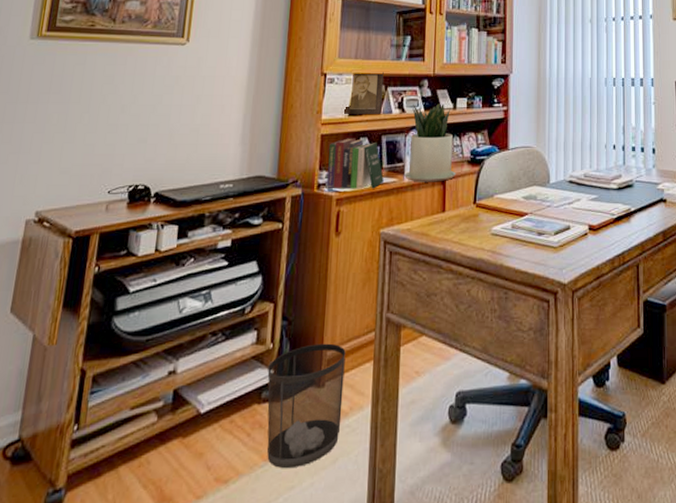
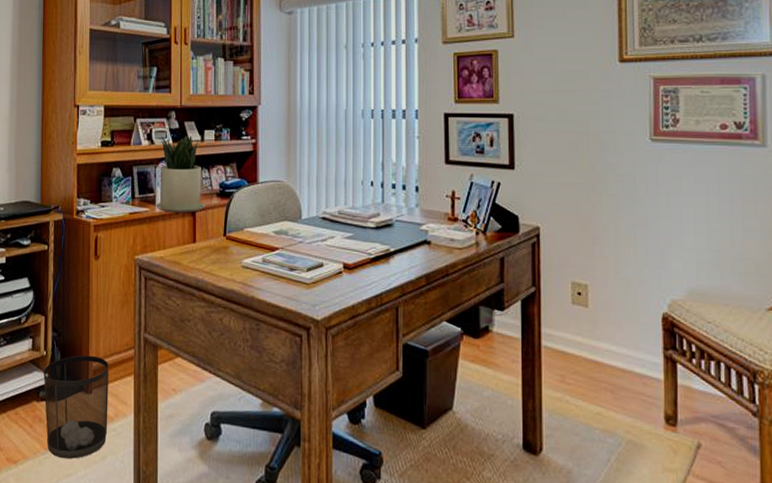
books: present [327,138,384,189] -> none [85,168,136,217]
photo frame: present [344,72,384,115] -> none [97,104,132,146]

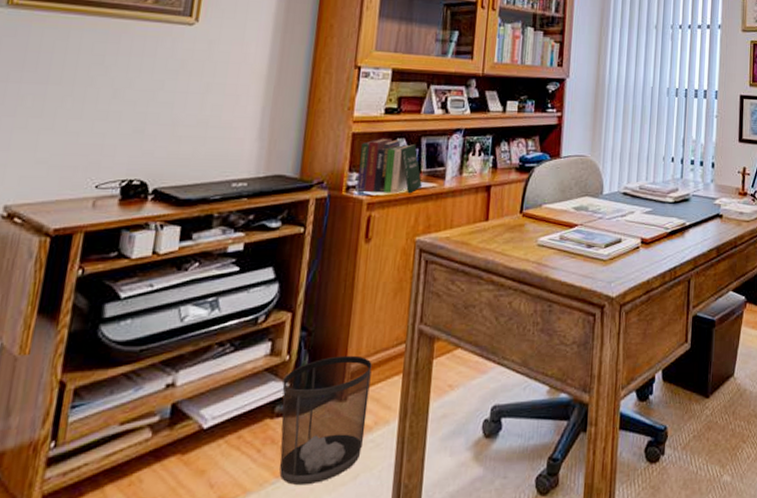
books: none [85,168,136,217] -> present [357,138,422,194]
planter: present [156,135,206,213] -> none [445,105,502,189]

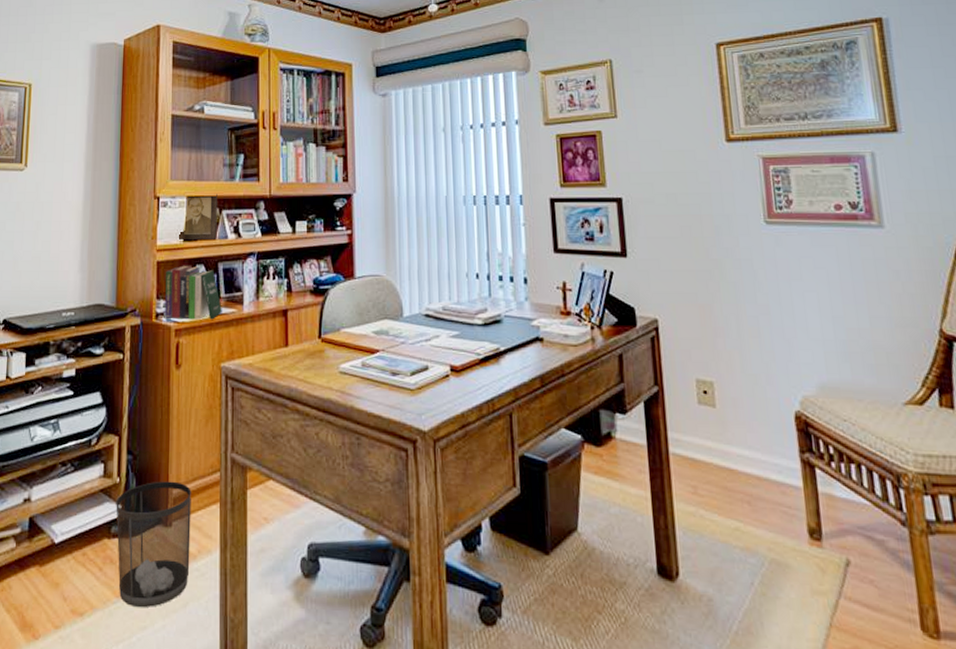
photo frame: none [379,68,427,114] -> present [179,194,217,241]

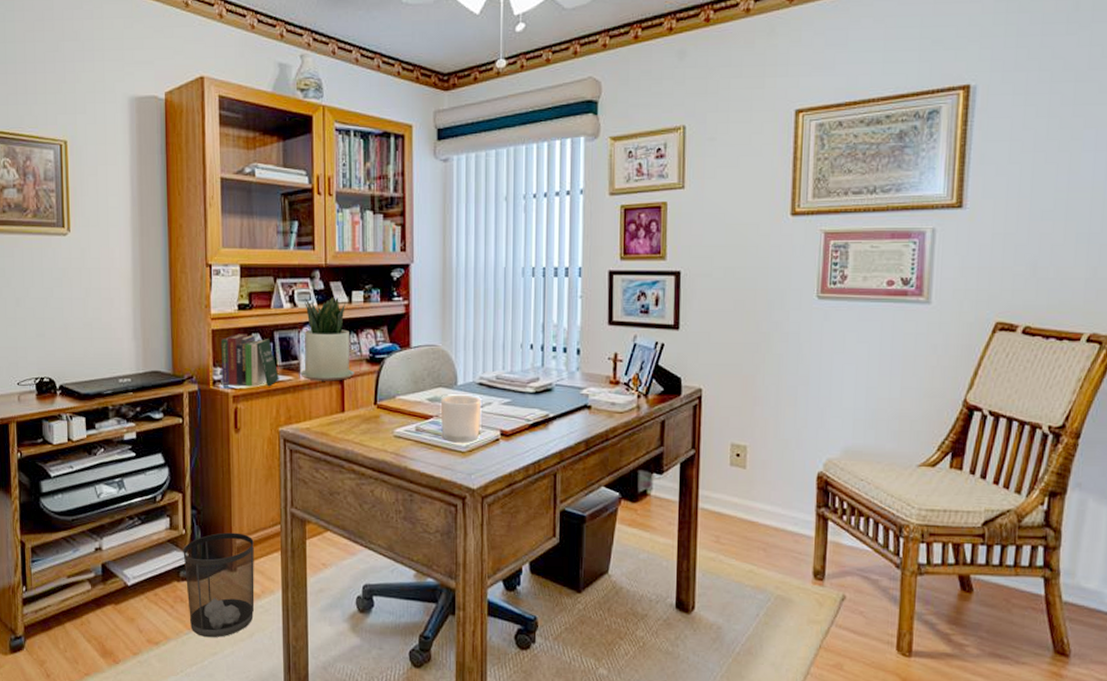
photo frame: present [179,194,217,241] -> none [233,262,272,310]
planter: none [243,227,298,314] -> present [300,297,354,381]
mug: none [386,327,429,380] -> present [440,394,482,443]

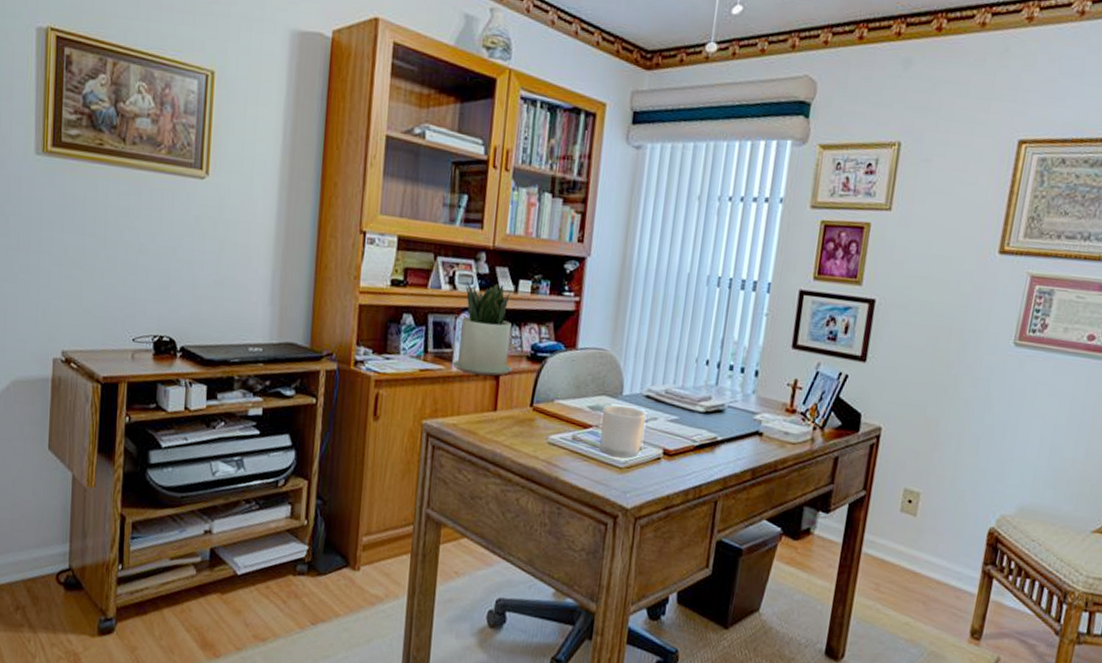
waste bin: present [183,532,255,638] -> none [302,527,382,640]
books: present [221,334,279,387] -> none [364,312,429,374]

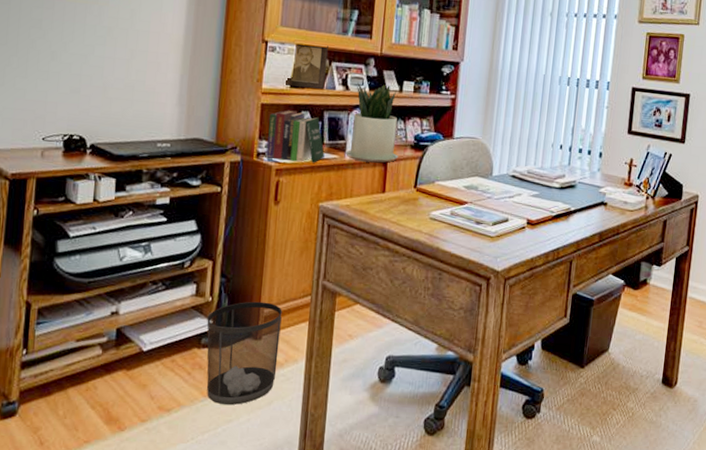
waste bin: none [302,527,382,640] -> present [206,301,282,405]
books: none [364,312,429,374] -> present [266,110,325,163]
photo frame: none [386,236,434,288] -> present [285,45,328,89]
mug: present [599,405,647,459] -> none [474,184,513,229]

